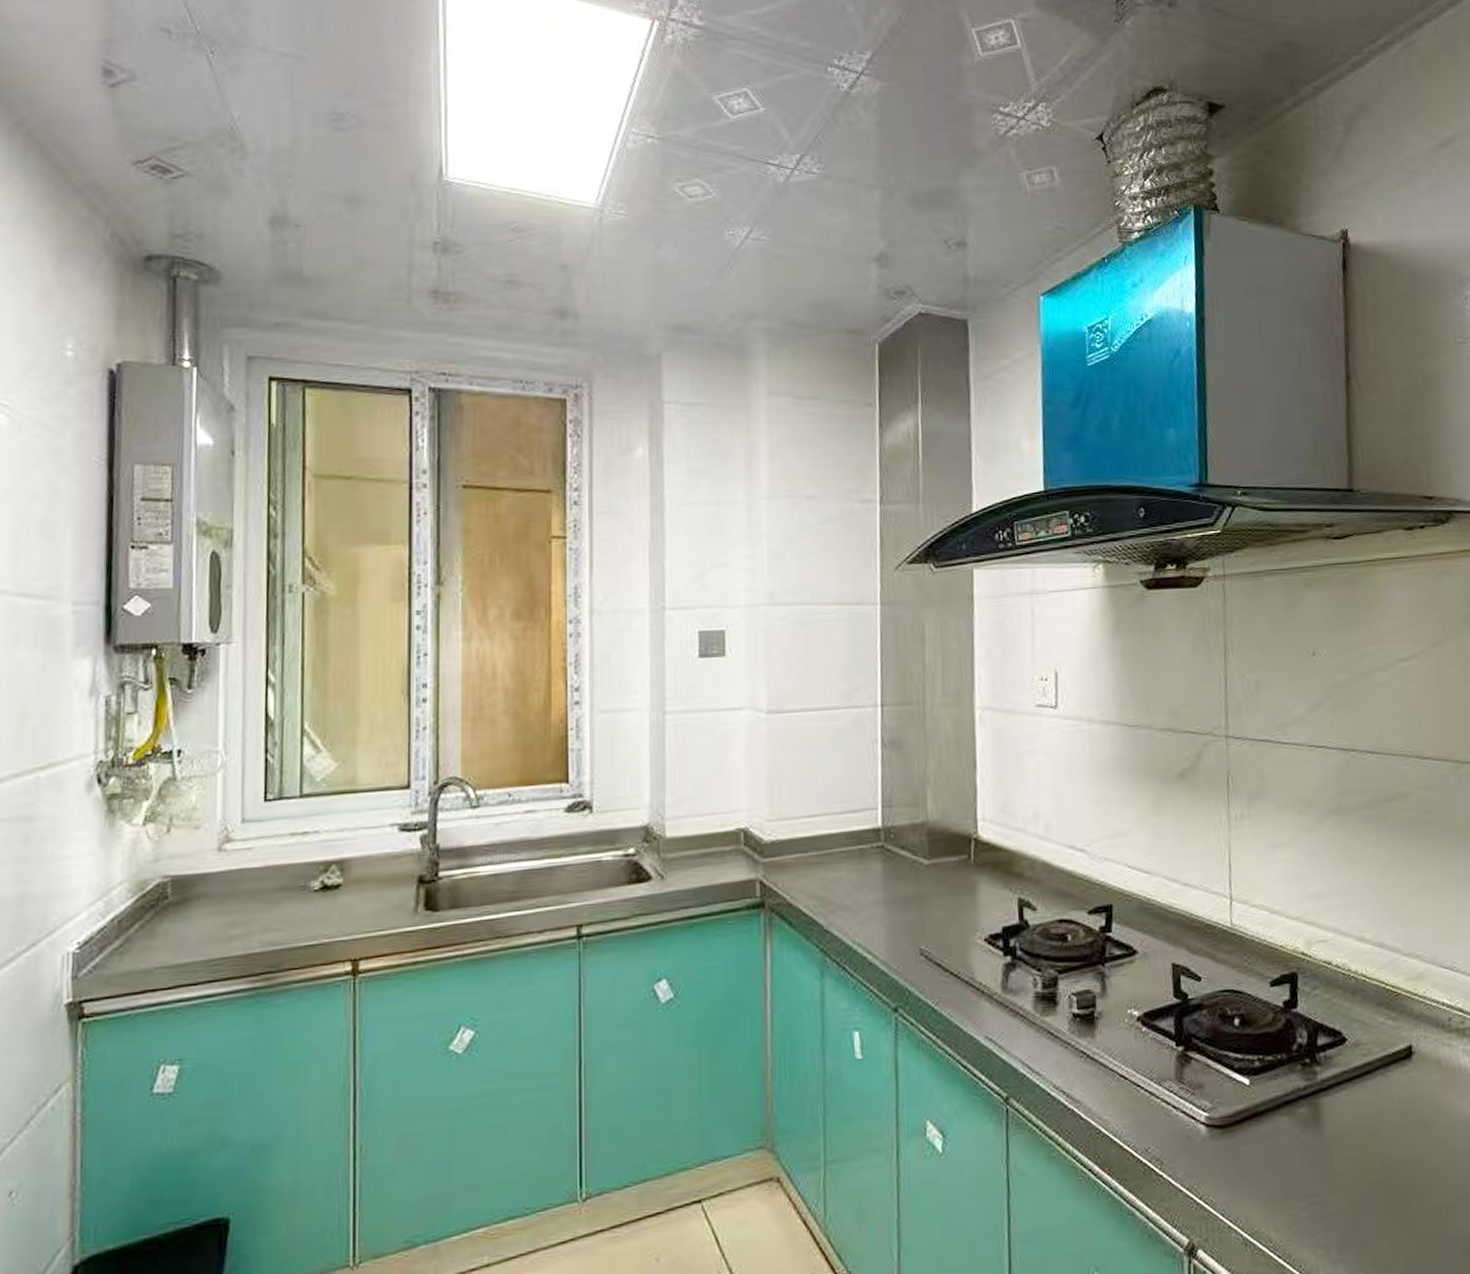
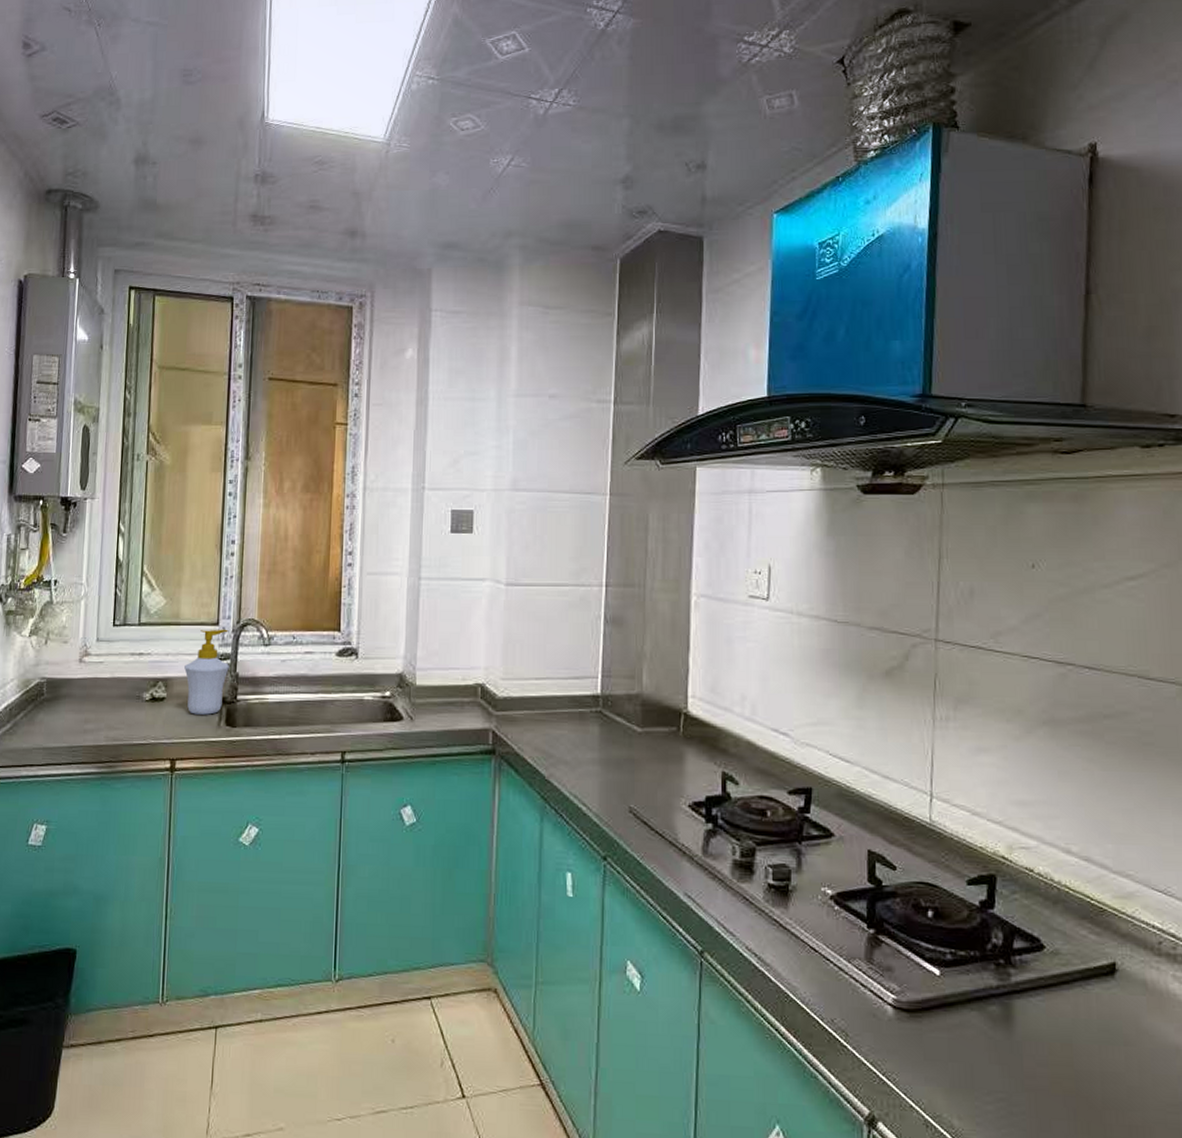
soap bottle: none [366,792,428,901] -> present [184,629,230,715]

